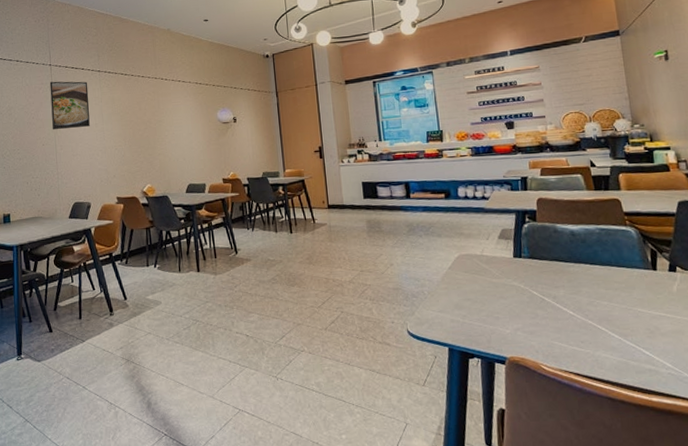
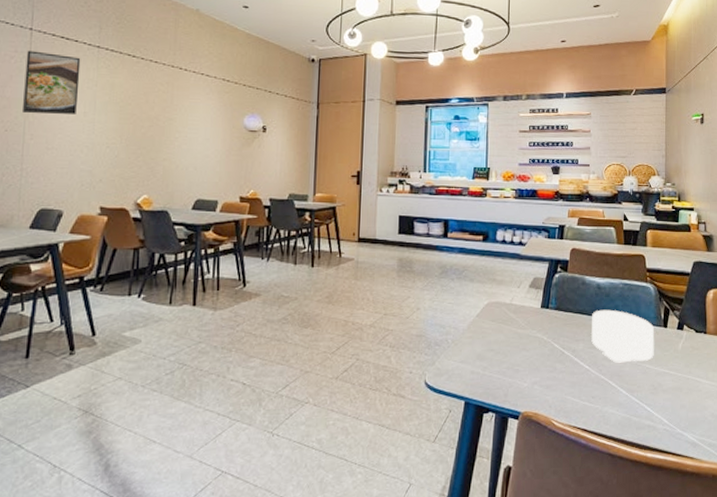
bowl: none [569,255,646,308] -> present [591,309,655,363]

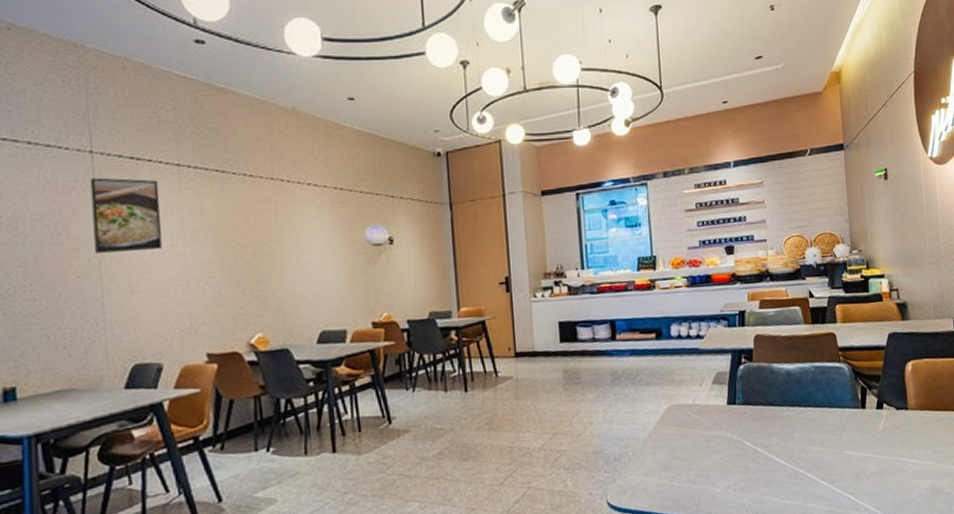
bowl: present [591,309,655,363] -> none [784,397,854,454]

